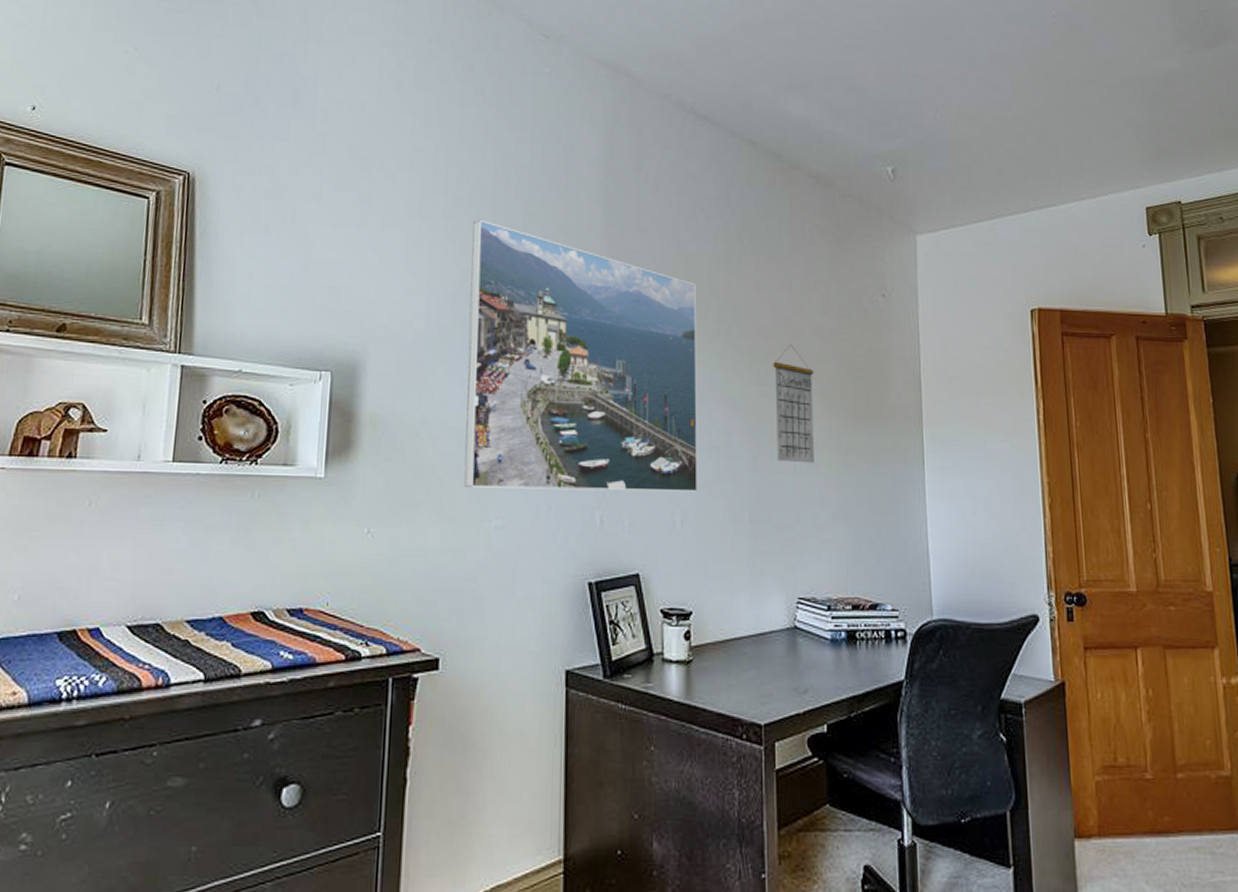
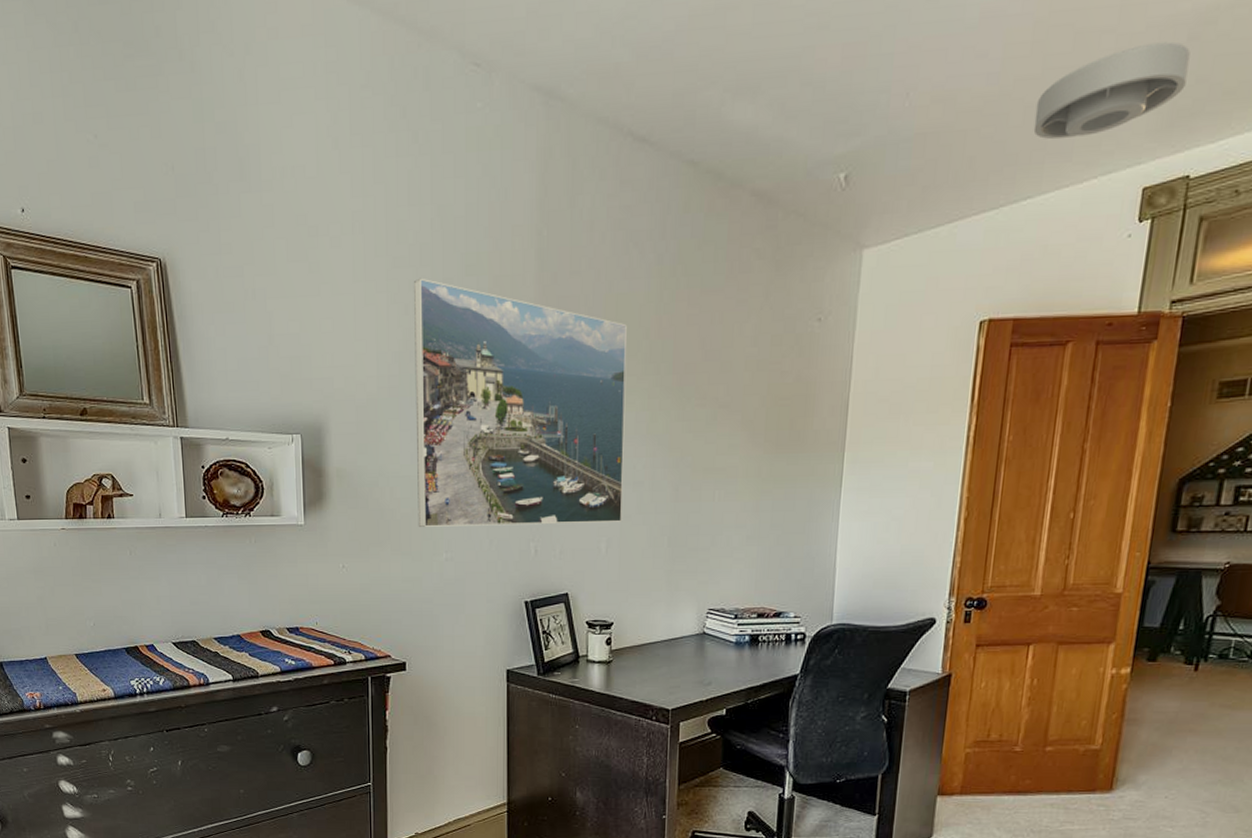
calendar: present [773,344,814,464] -> none [697,378,739,492]
ceiling light: none [1045,95,1161,161] -> present [1033,41,1191,140]

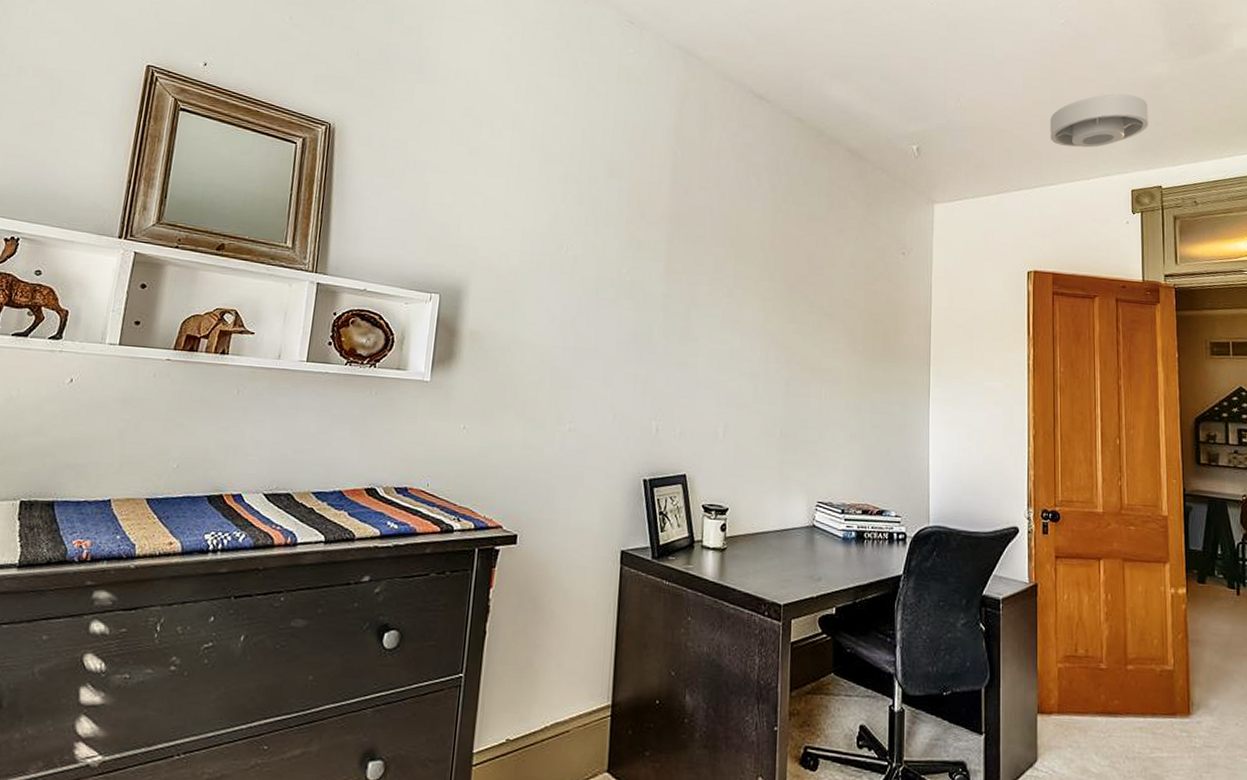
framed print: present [414,278,627,527] -> none [544,173,746,409]

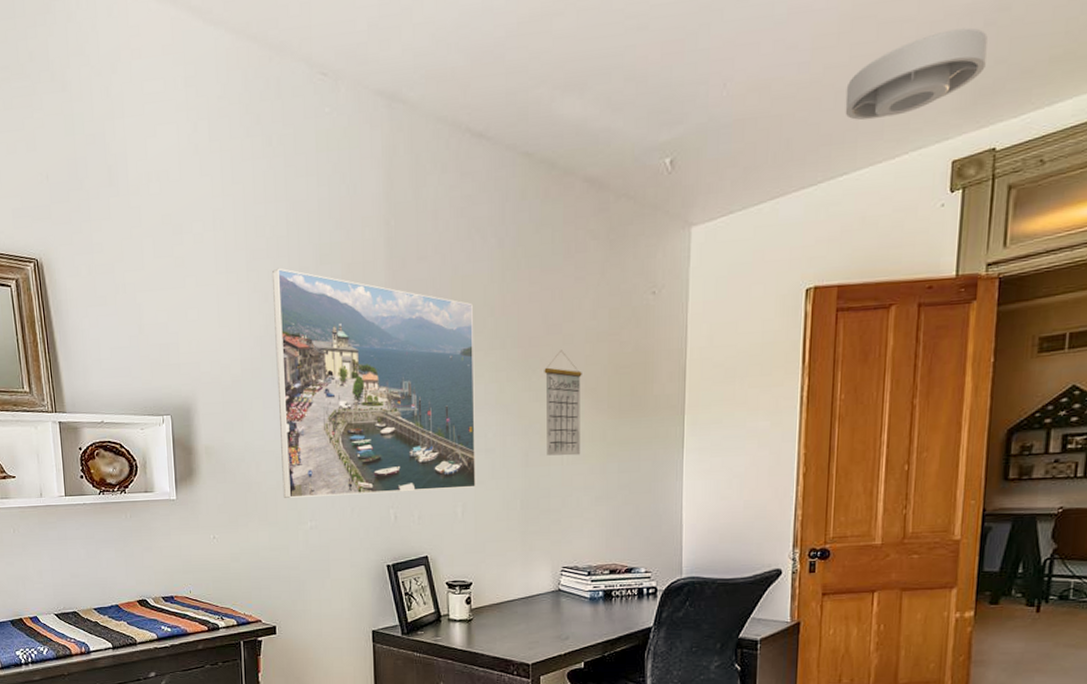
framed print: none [544,173,746,409] -> present [272,268,477,498]
calendar: none [806,290,841,391] -> present [544,350,582,456]

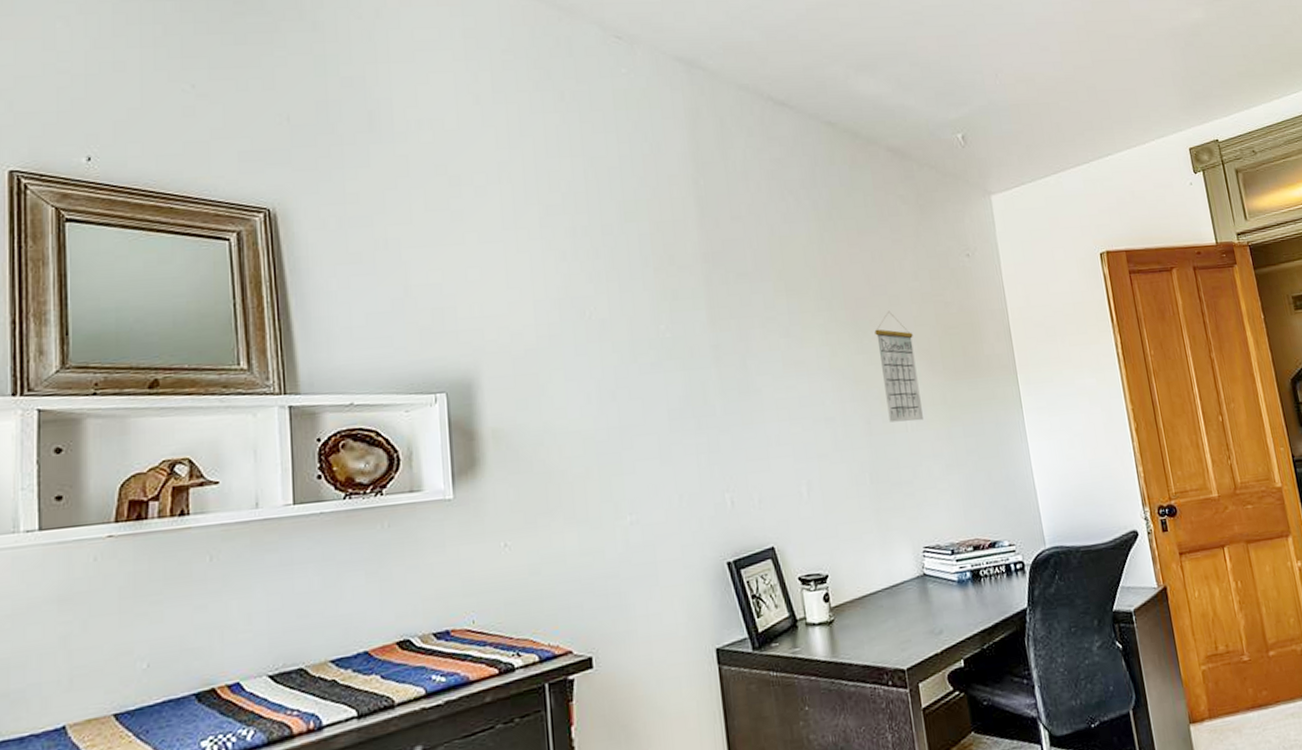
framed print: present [272,268,477,498] -> none [570,225,820,488]
ceiling light: present [845,27,988,121] -> none [1094,46,1194,112]

